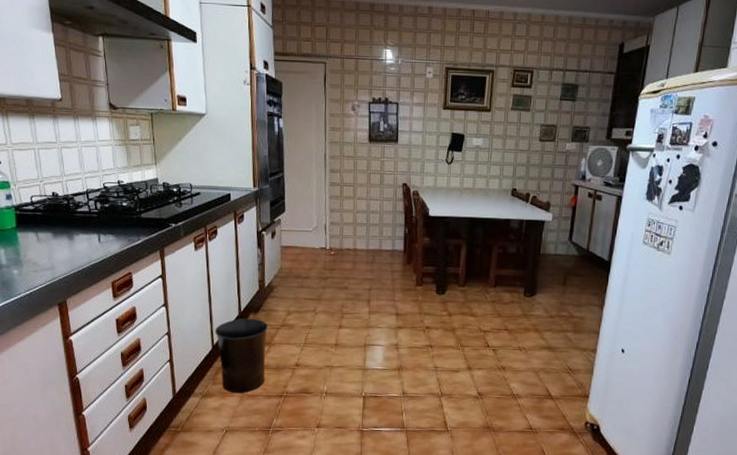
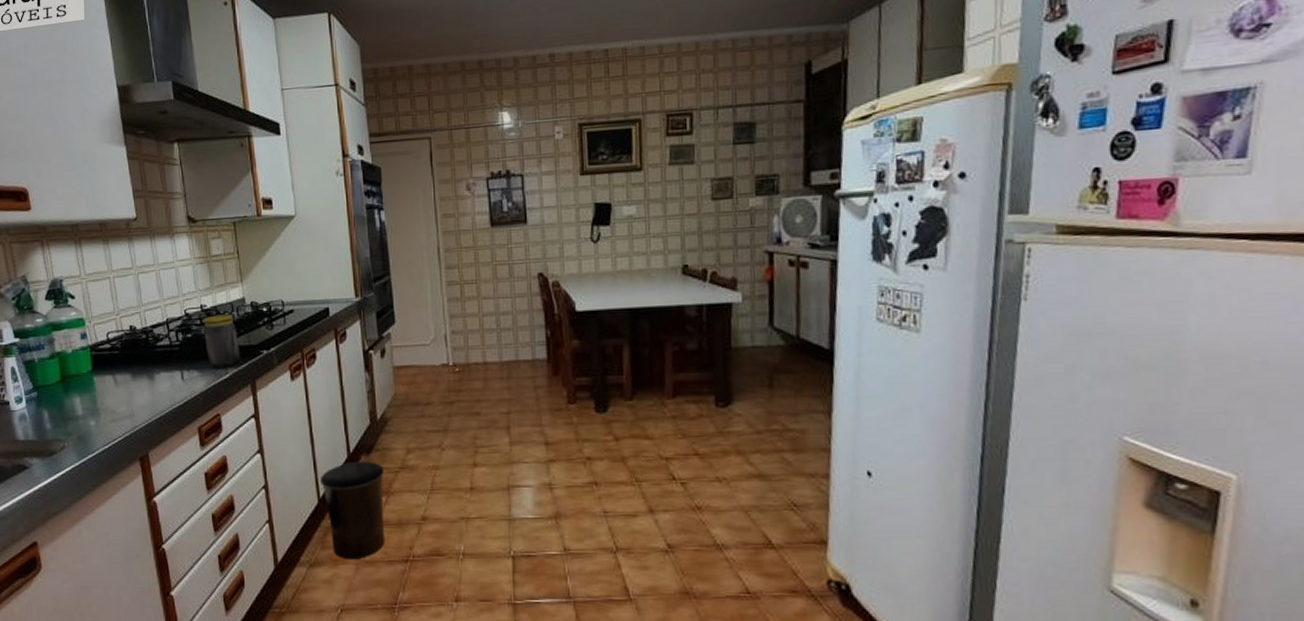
jar: none [120,190,152,235] -> present [203,314,241,368]

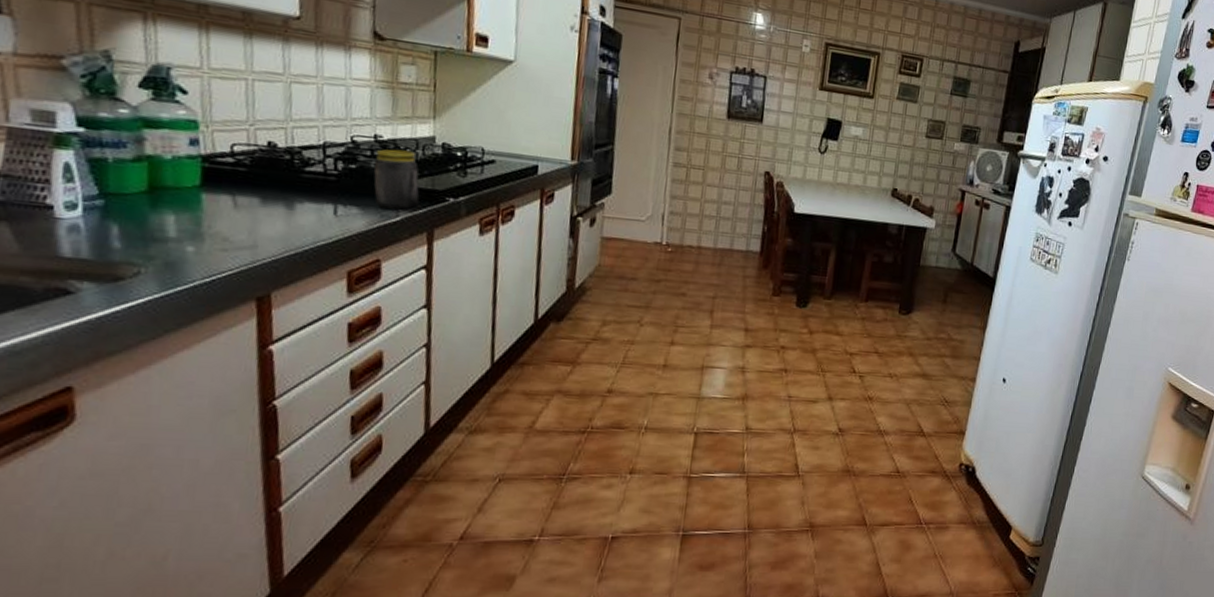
waste bin: present [321,461,385,560] -> none [497,328,574,428]

